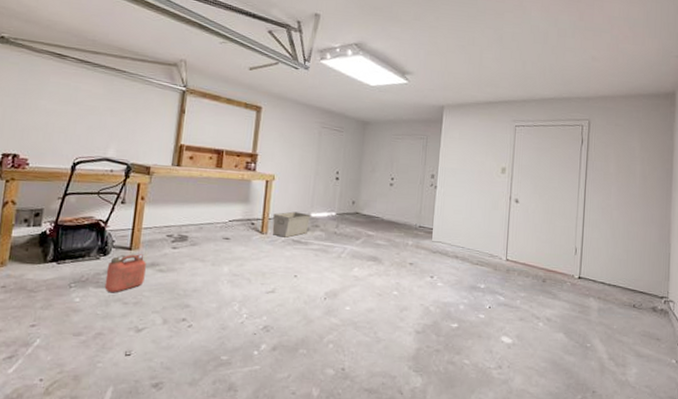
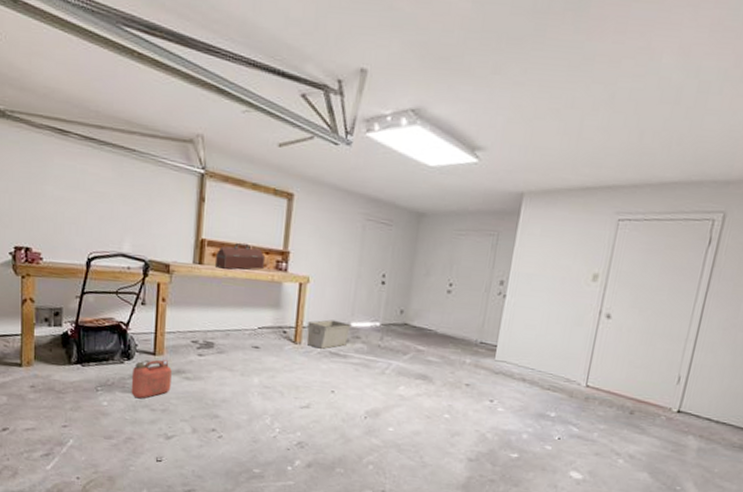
toolbox: none [192,147,237,171] -> present [216,242,266,270]

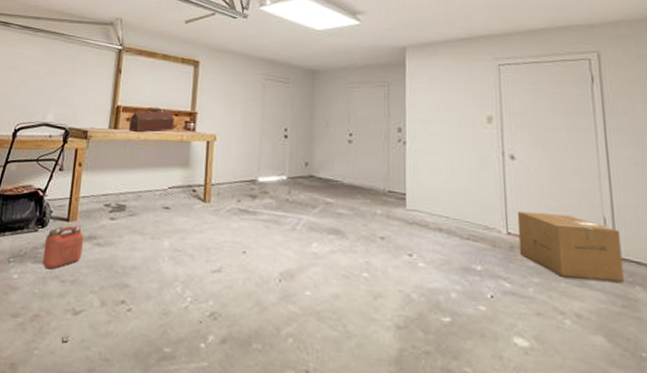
storage bin: present [307,319,350,349] -> none [216,176,257,206]
box: none [593,366,689,433] -> present [517,210,624,284]

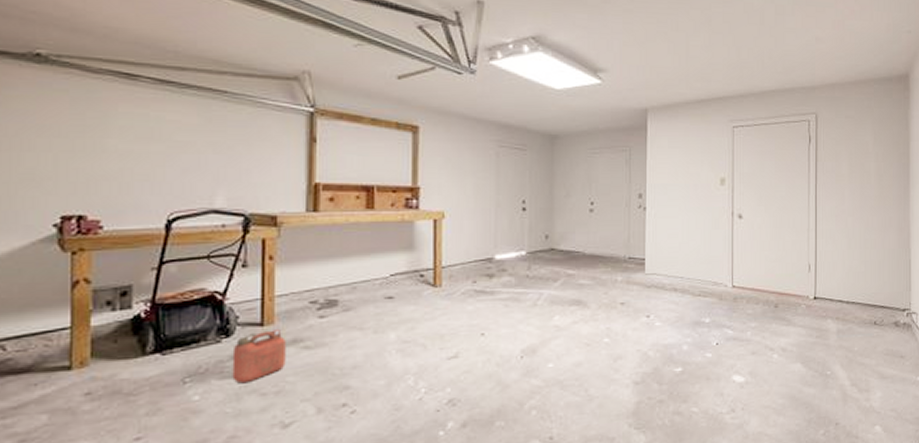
toolbox: present [129,106,175,132] -> none [334,182,393,214]
box: present [517,210,624,284] -> none [741,264,819,319]

